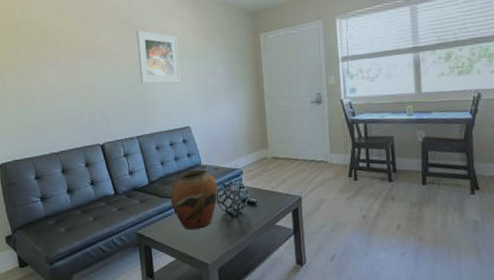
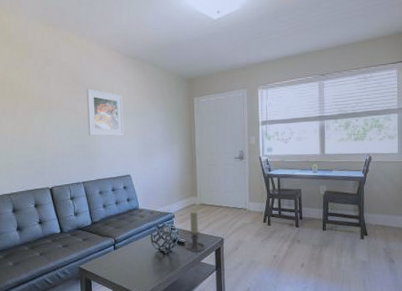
vase: present [170,169,218,230] -> none [110,213,152,266]
candle holder: none [255,165,281,214] -> present [184,211,206,252]

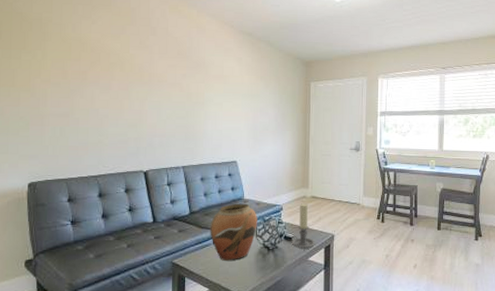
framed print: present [86,88,124,137] -> none [192,64,234,119]
vase: none [110,213,152,266] -> present [210,203,258,262]

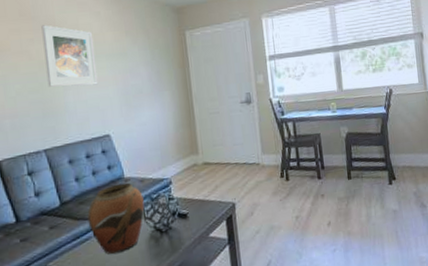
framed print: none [192,64,234,119] -> present [41,25,98,87]
candle holder: present [291,203,315,249] -> none [187,172,214,225]

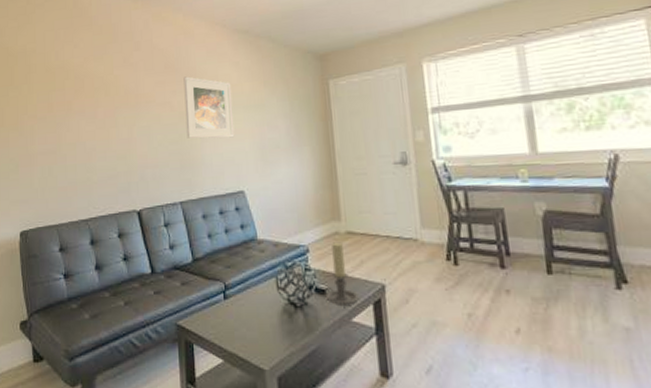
vase: present [87,182,145,254] -> none [218,245,278,324]
candle holder: none [187,172,214,225] -> present [325,242,359,305]

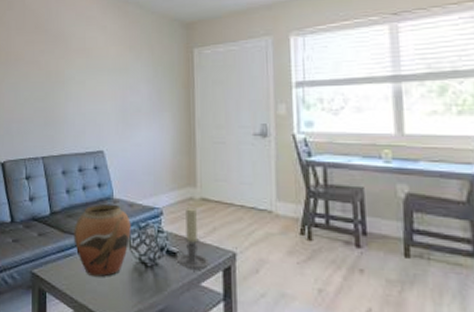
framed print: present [183,76,235,139] -> none [52,37,98,99]
vase: none [218,245,278,324] -> present [73,204,131,278]

